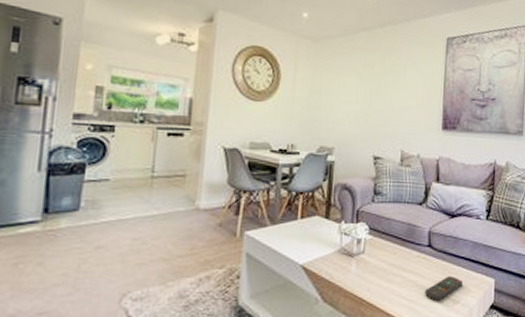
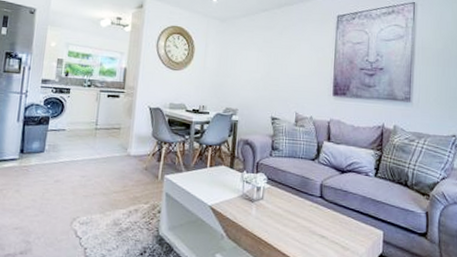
remote control: present [425,276,464,301] -> none [317,225,353,247]

